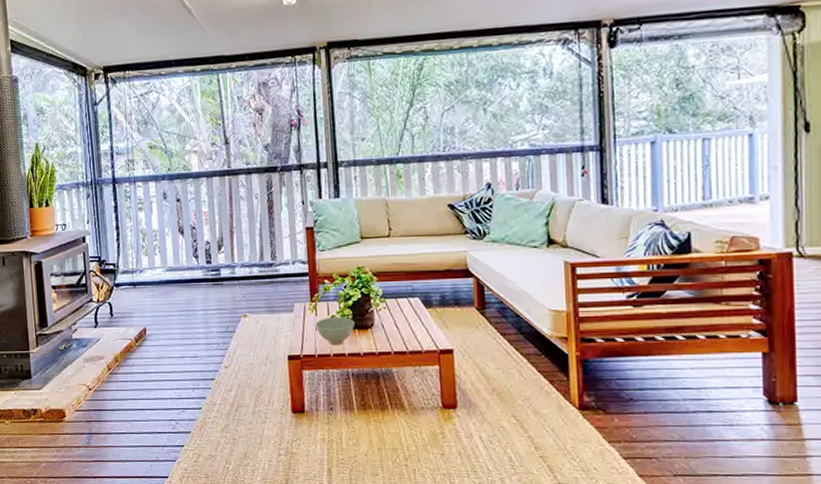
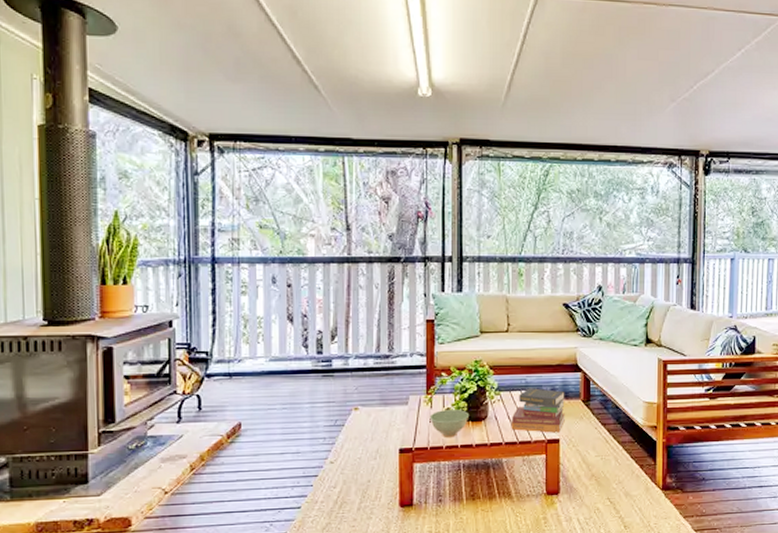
books: none [399,295,458,343] -> present [511,388,565,433]

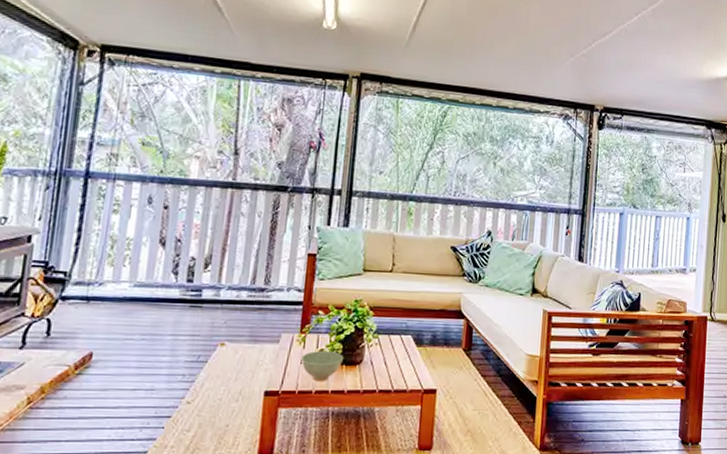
books: present [511,388,565,433] -> none [386,333,446,383]

